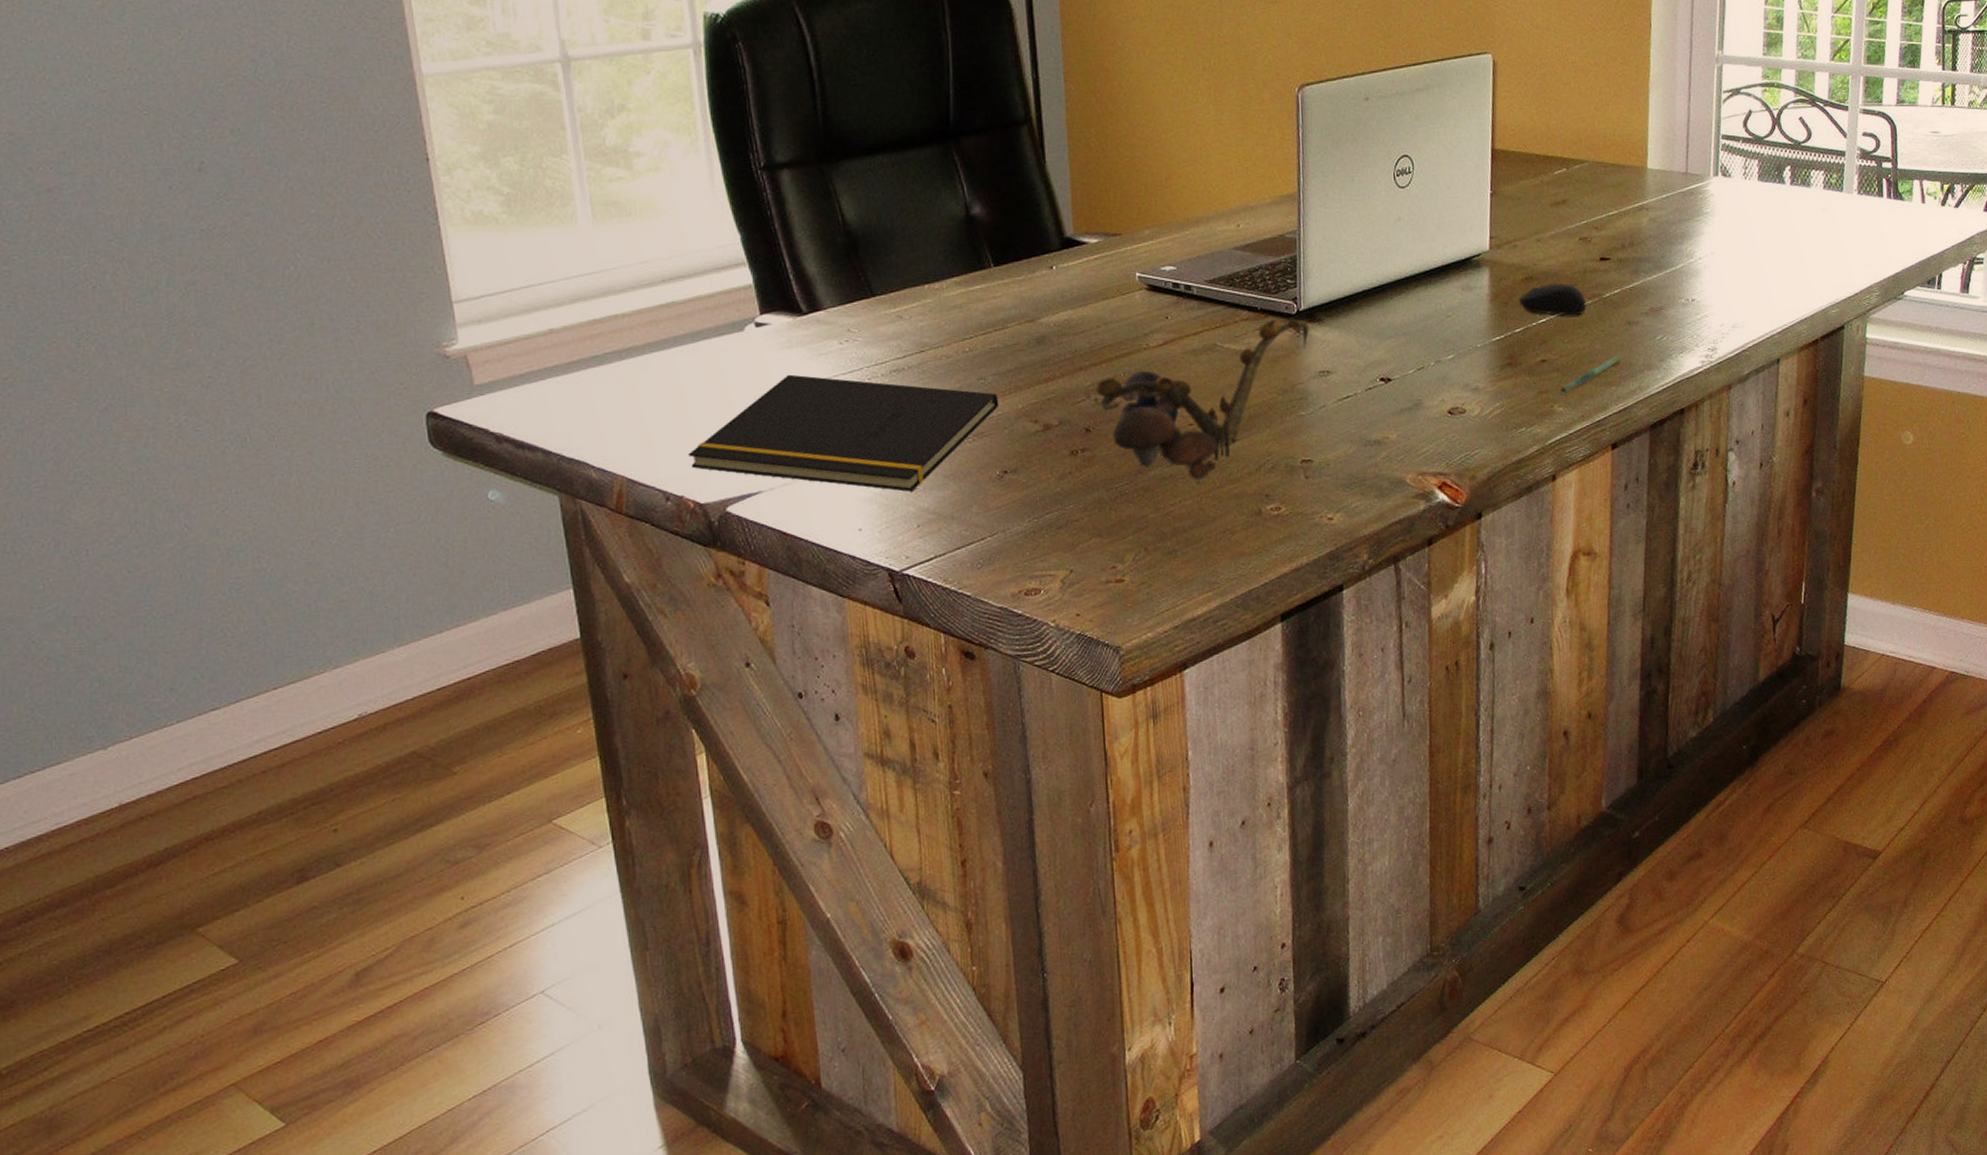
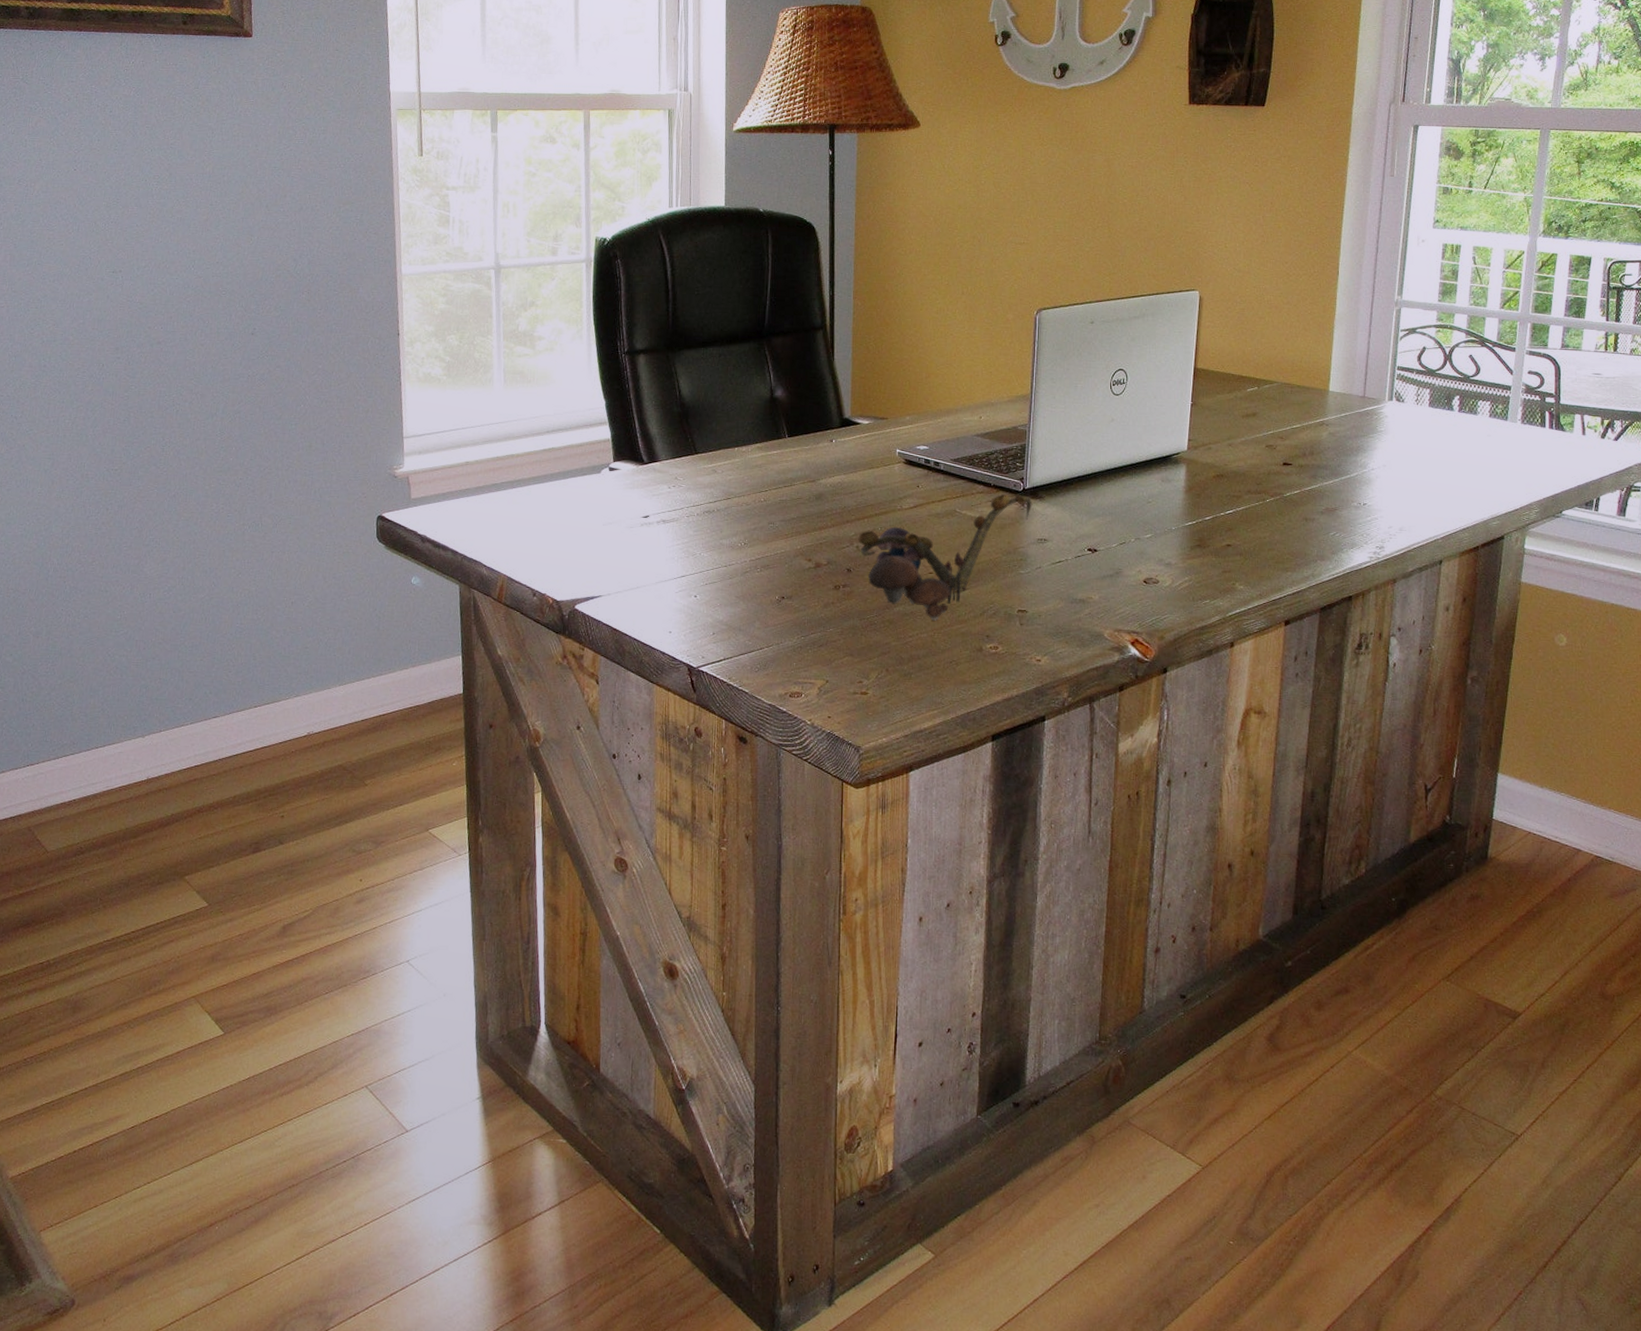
notepad: present [689,374,999,492] -> none [552,508,783,606]
computer mouse: present [1518,283,1587,316] -> none [1209,482,1269,510]
pen: present [1559,354,1623,395] -> none [1241,545,1299,575]

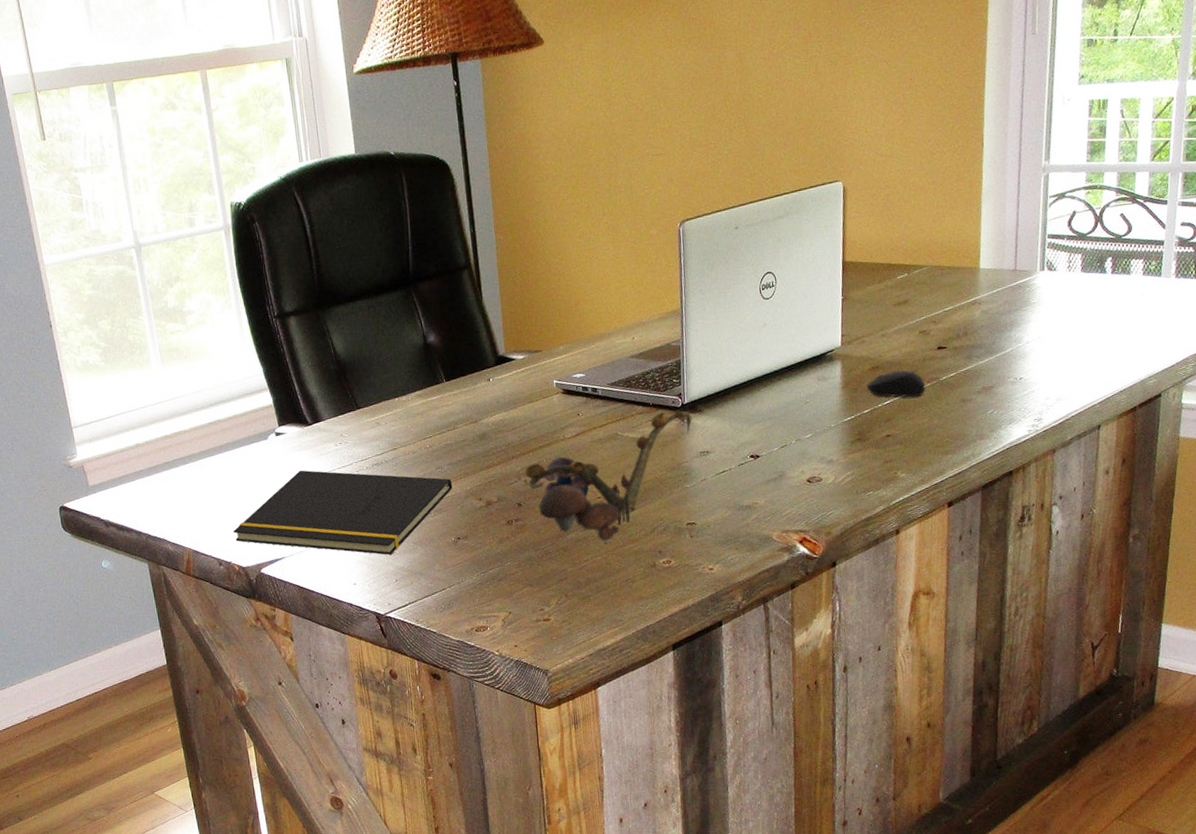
notepad: none [552,508,783,606] -> present [233,470,453,555]
computer mouse: none [1209,482,1269,510] -> present [866,370,926,398]

